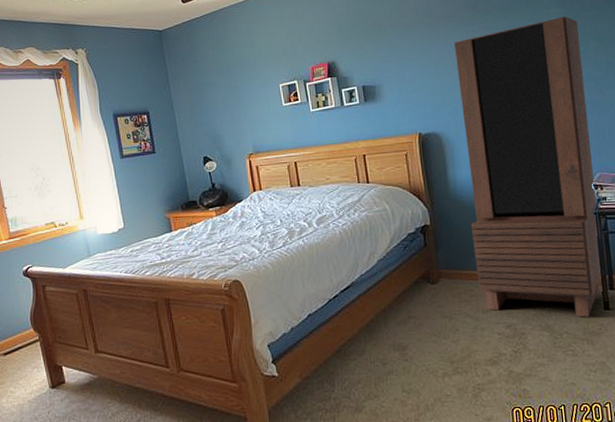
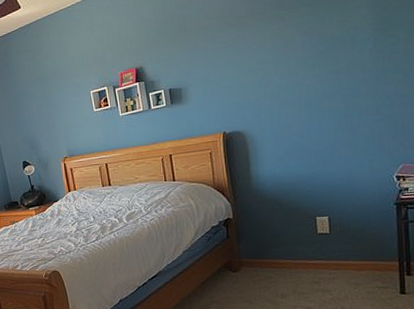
bookcase: present [454,16,603,317] -> none [260,8,401,301]

